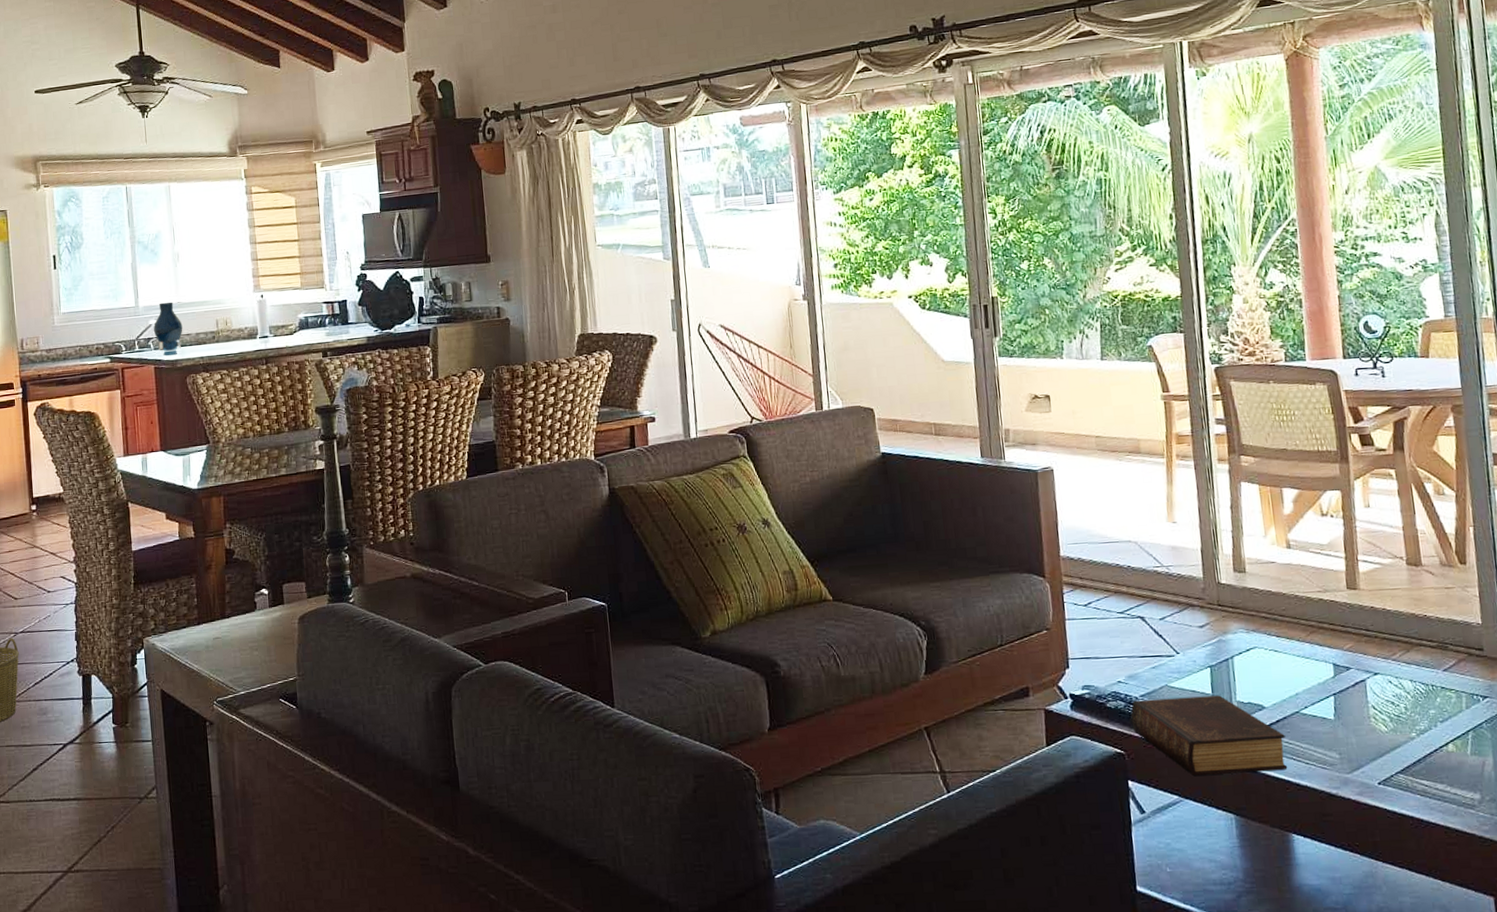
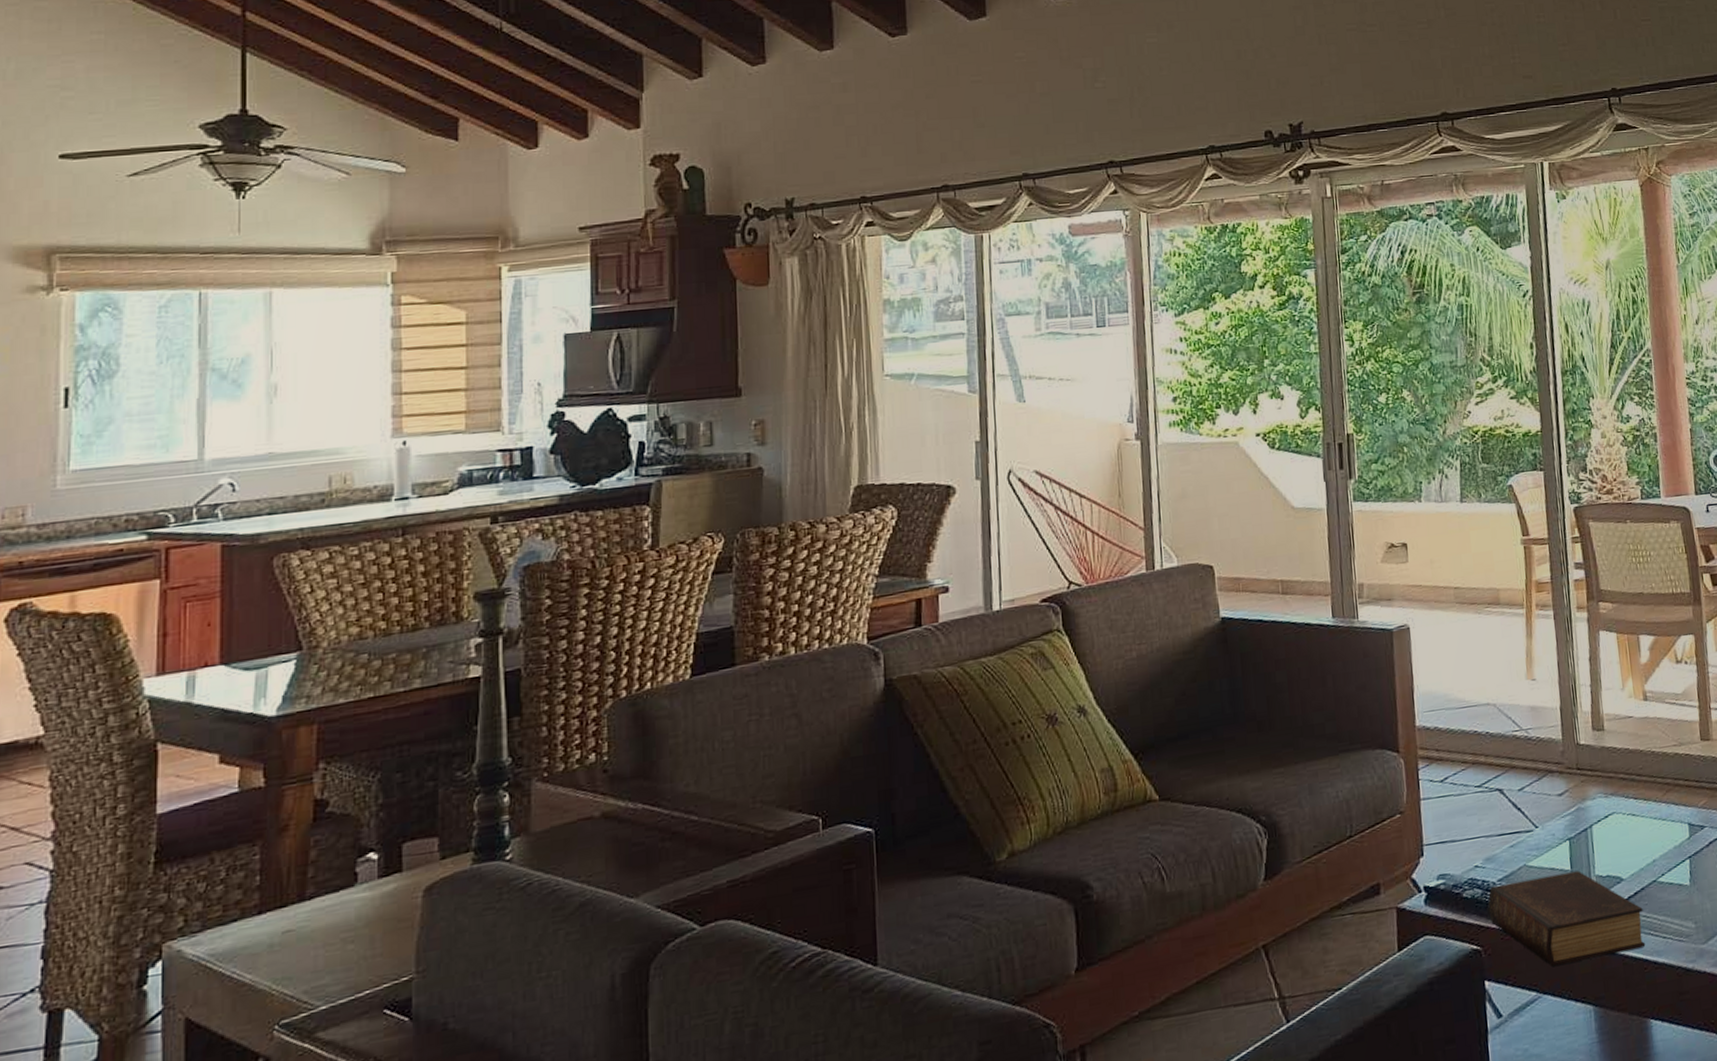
vase: present [154,301,183,356] -> none [226,452,274,528]

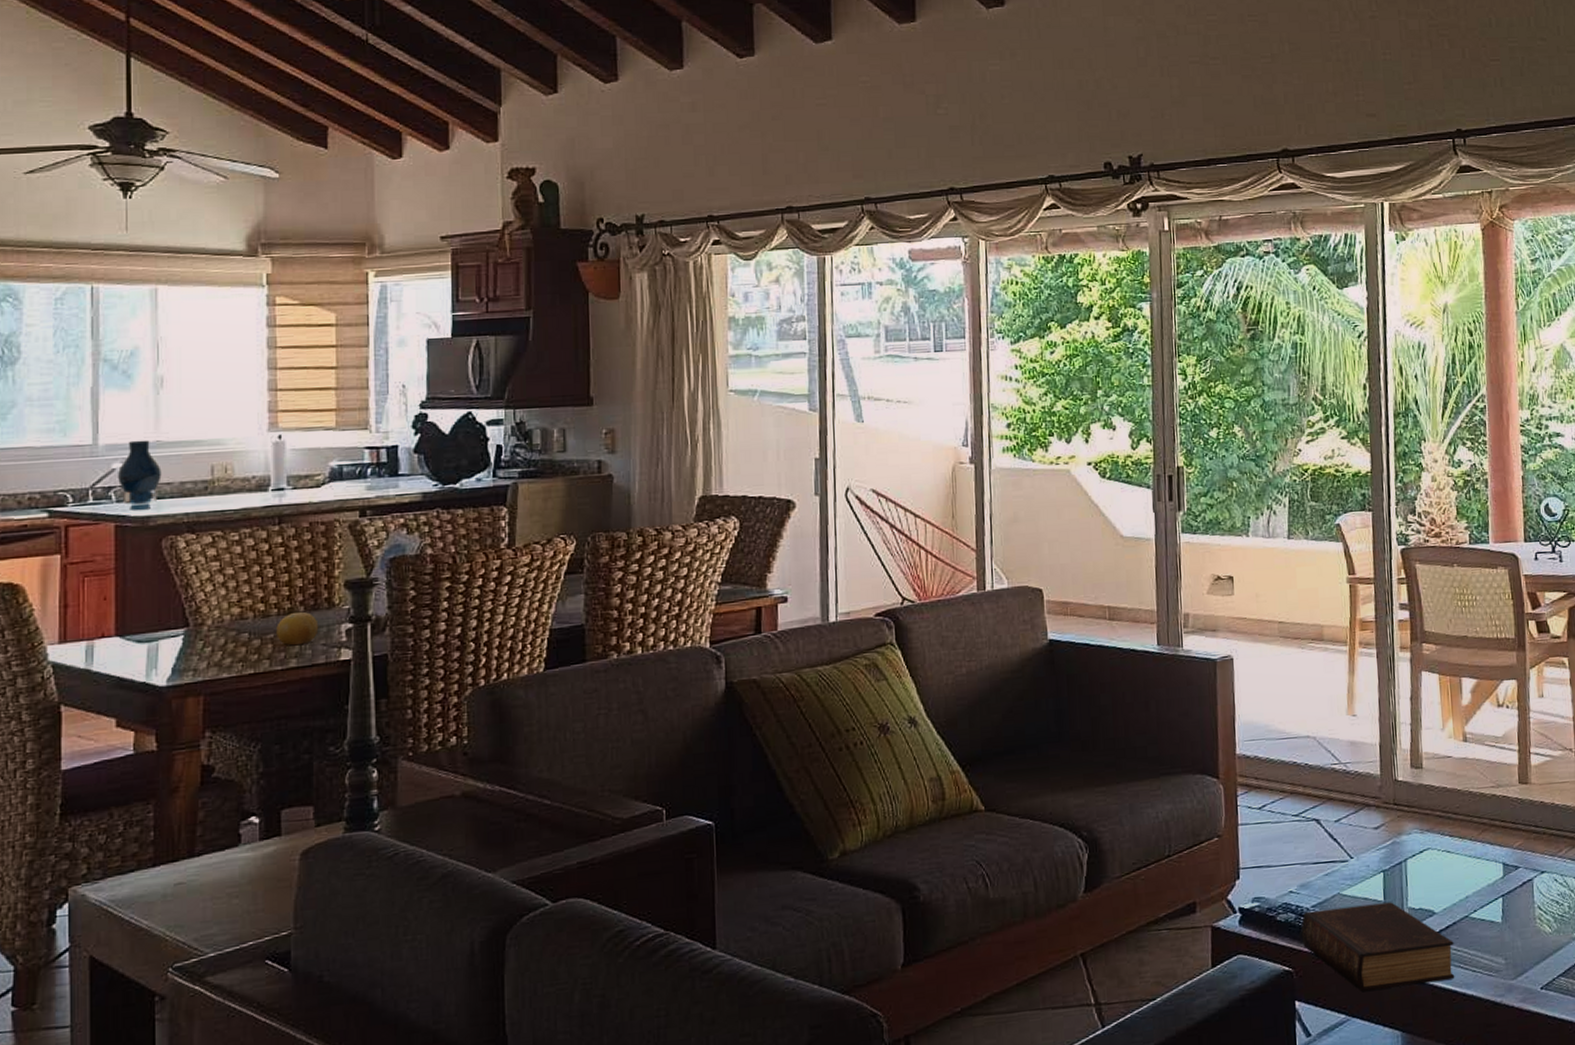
vase: none [226,452,274,528] -> present [118,440,162,510]
fruit: none [399,627,446,667] -> present [276,611,319,647]

